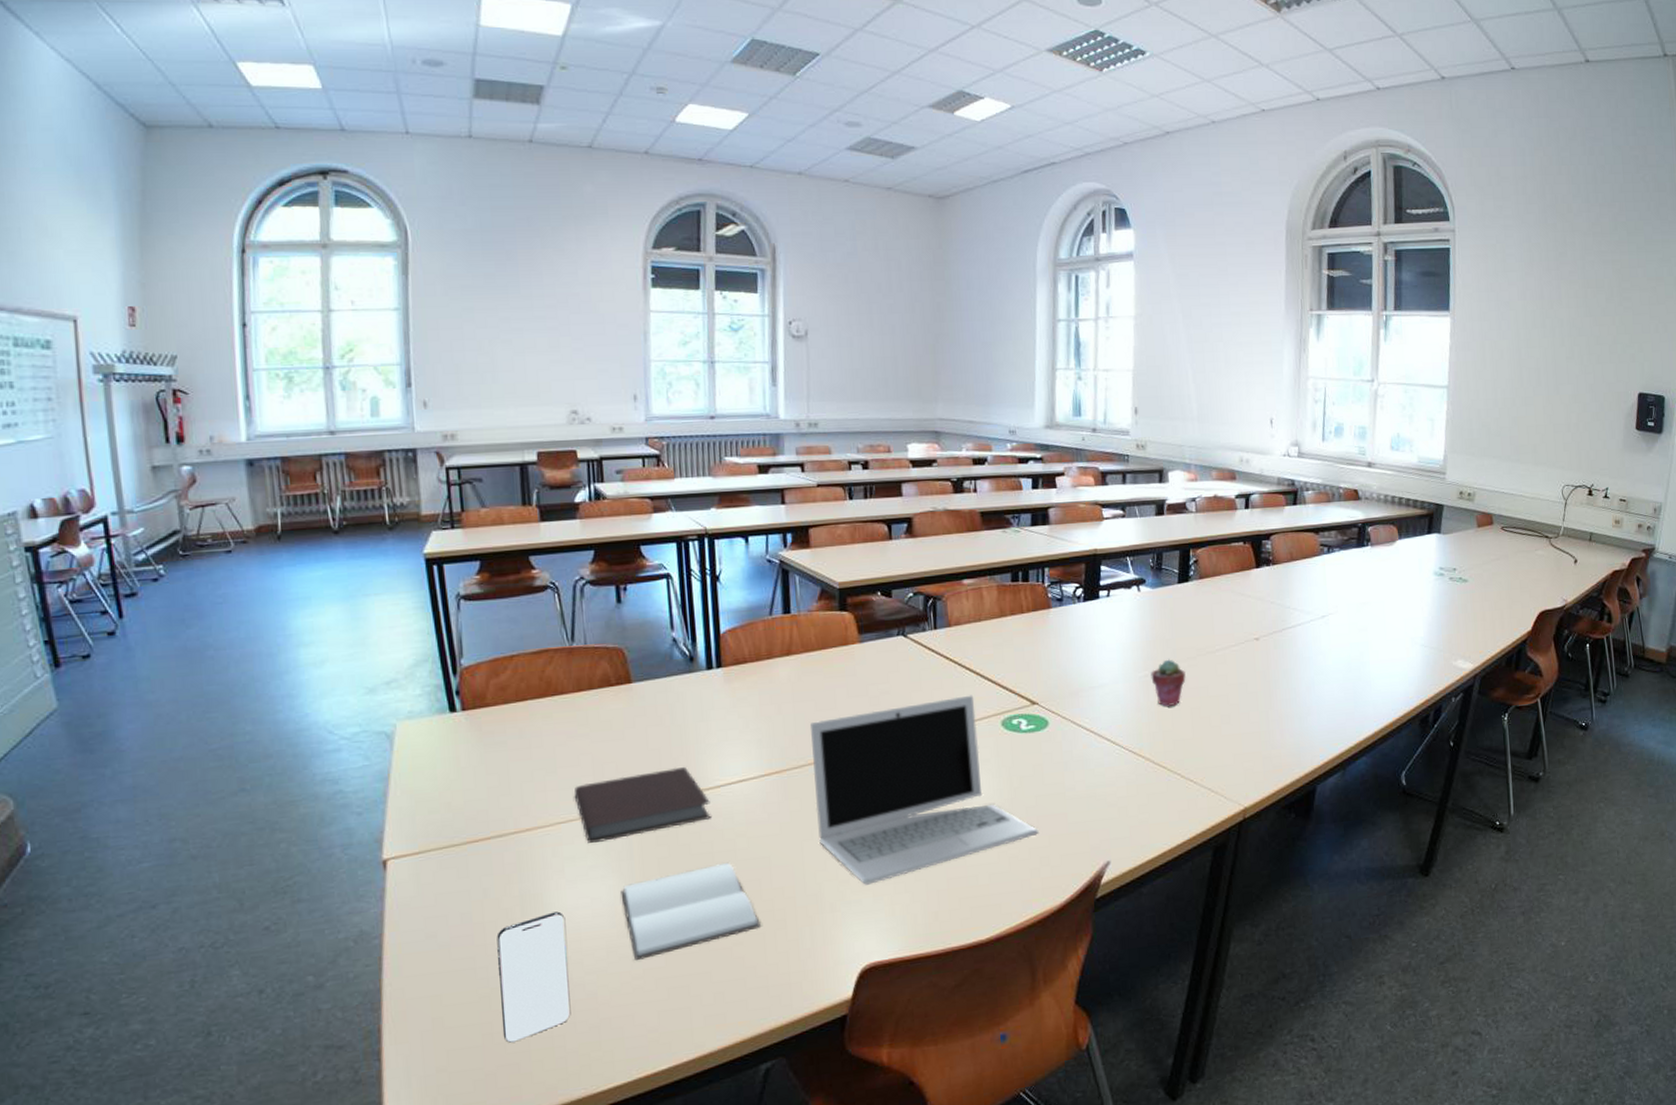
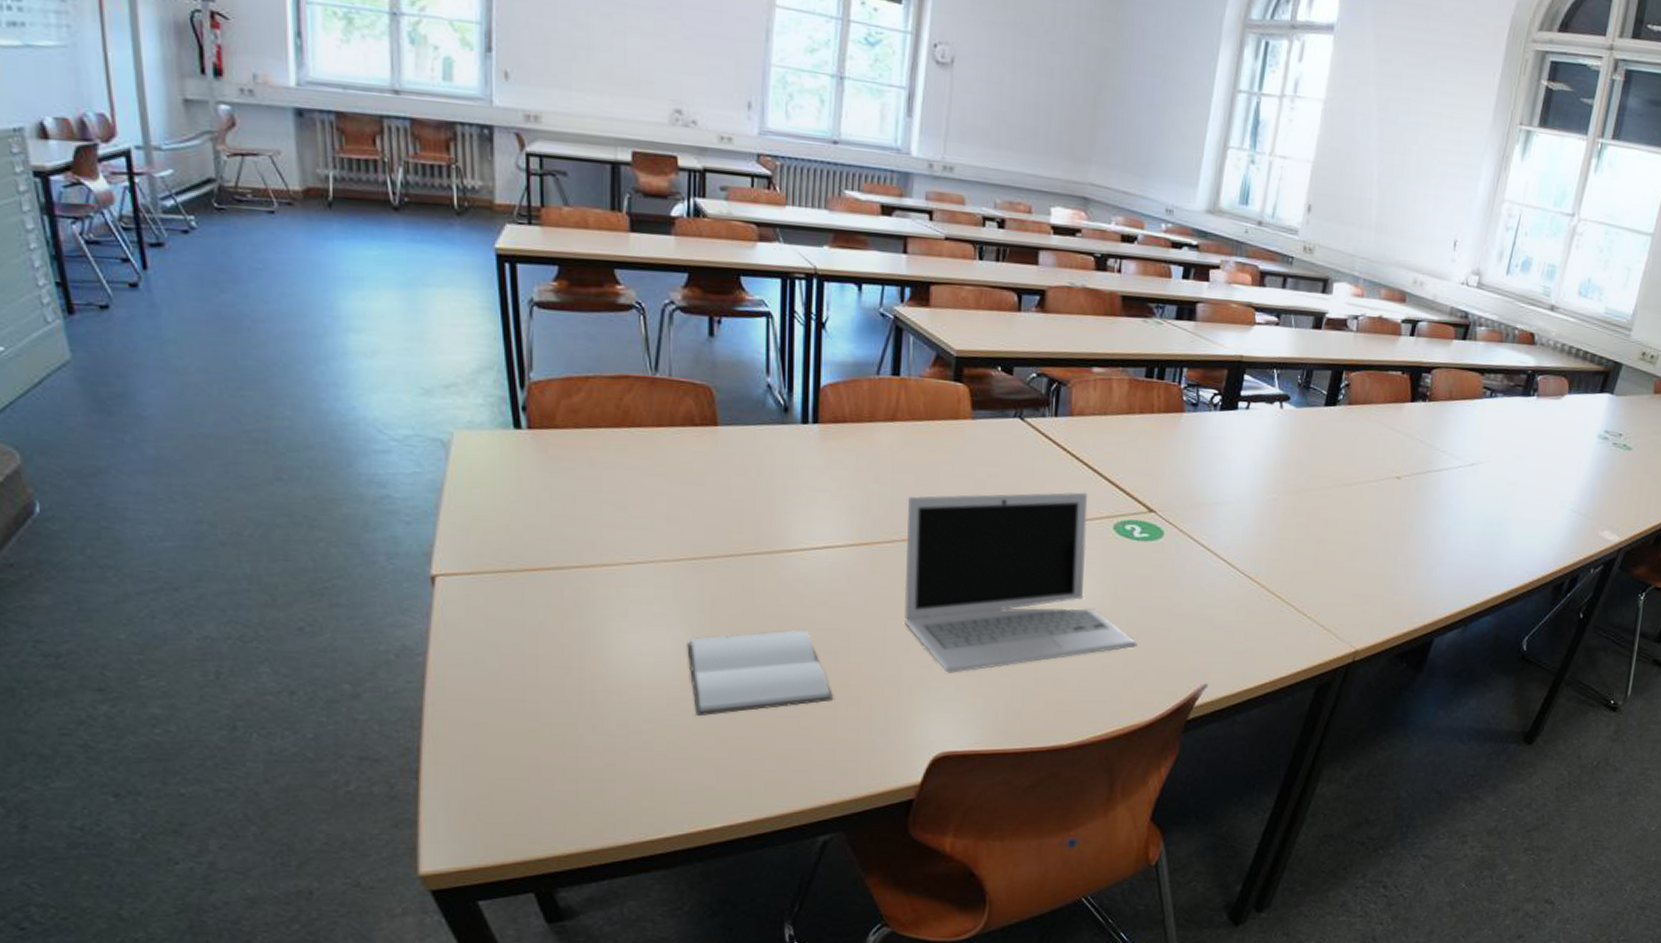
smartphone: present [496,911,571,1043] -> none [549,655,626,780]
notebook: present [575,766,711,843] -> none [646,522,792,590]
potted succulent: present [1151,659,1186,707] -> none [1279,485,1317,536]

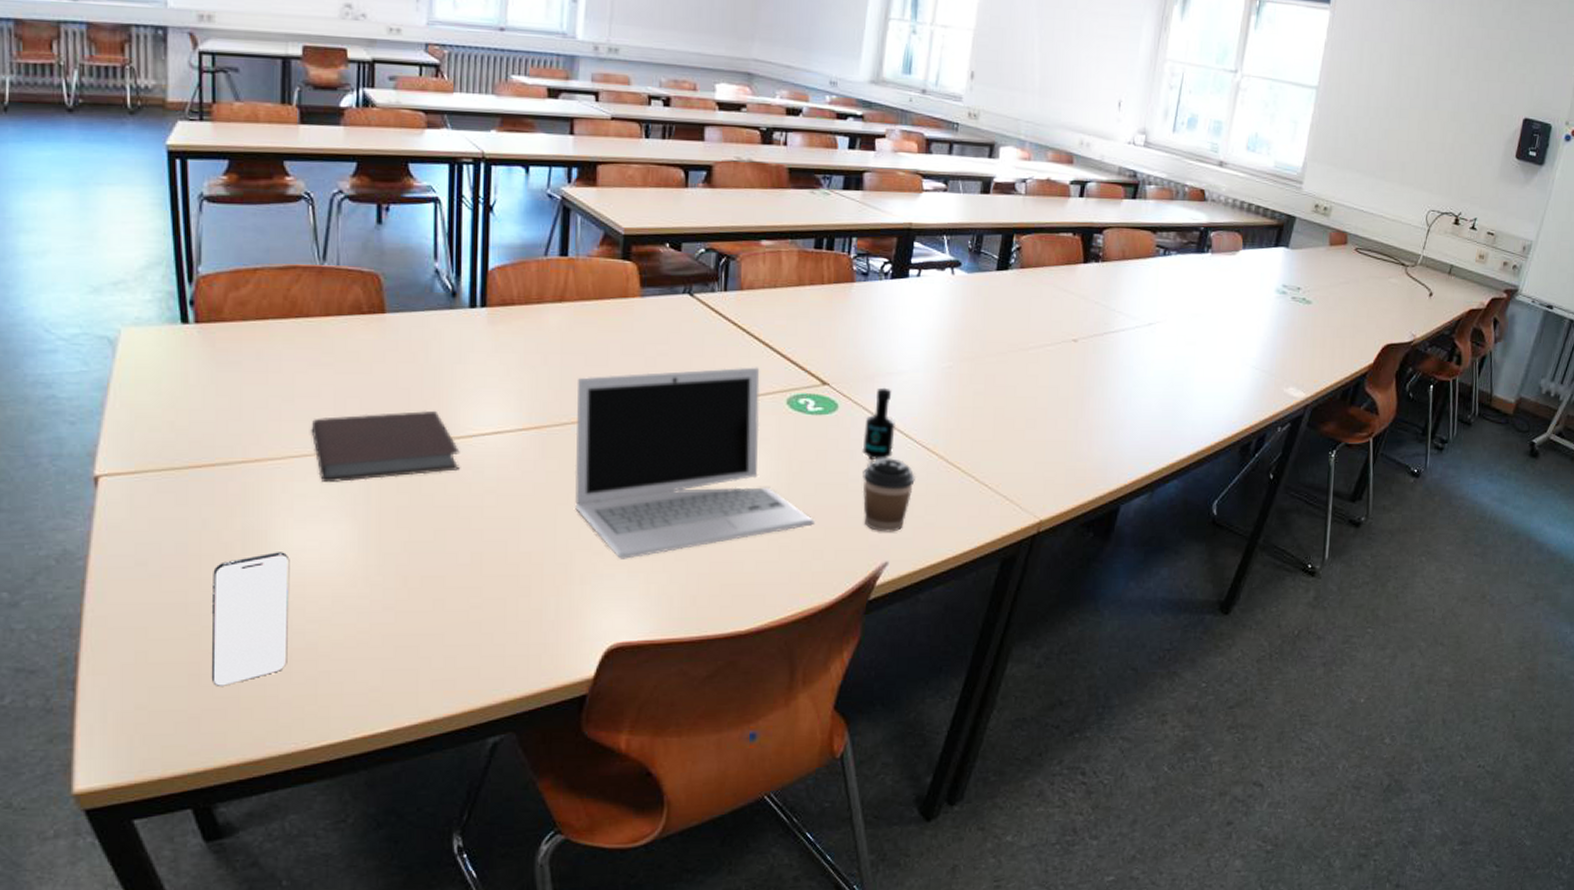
smartphone: none [549,655,626,780] -> present [211,552,290,686]
notebook: none [646,522,792,590] -> present [312,410,460,482]
book: present [687,629,834,717] -> none [353,519,504,614]
coffee cup: none [1184,585,1237,656] -> present [862,458,915,532]
bottle: none [1186,516,1220,586] -> present [862,387,896,459]

